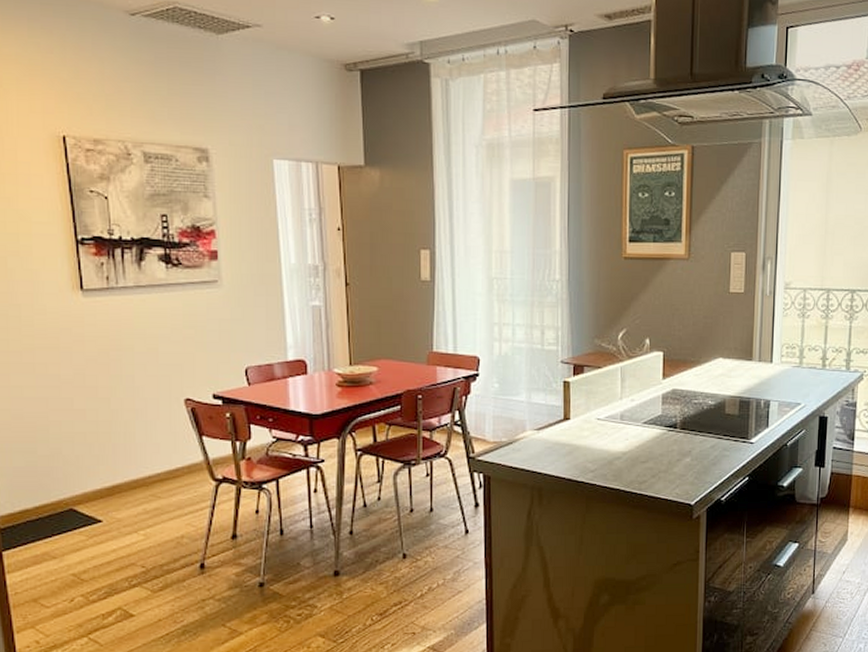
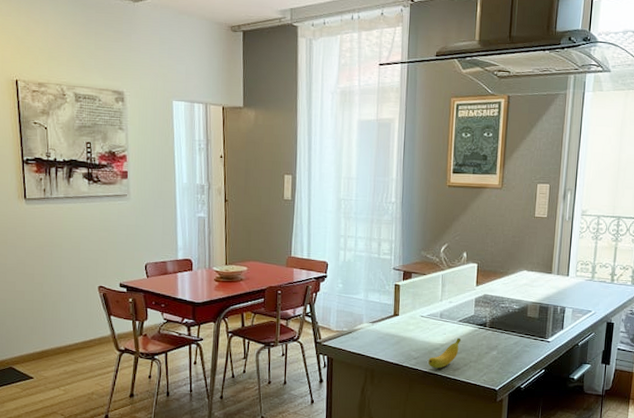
banana: none [608,443,647,482] -> present [428,338,461,369]

